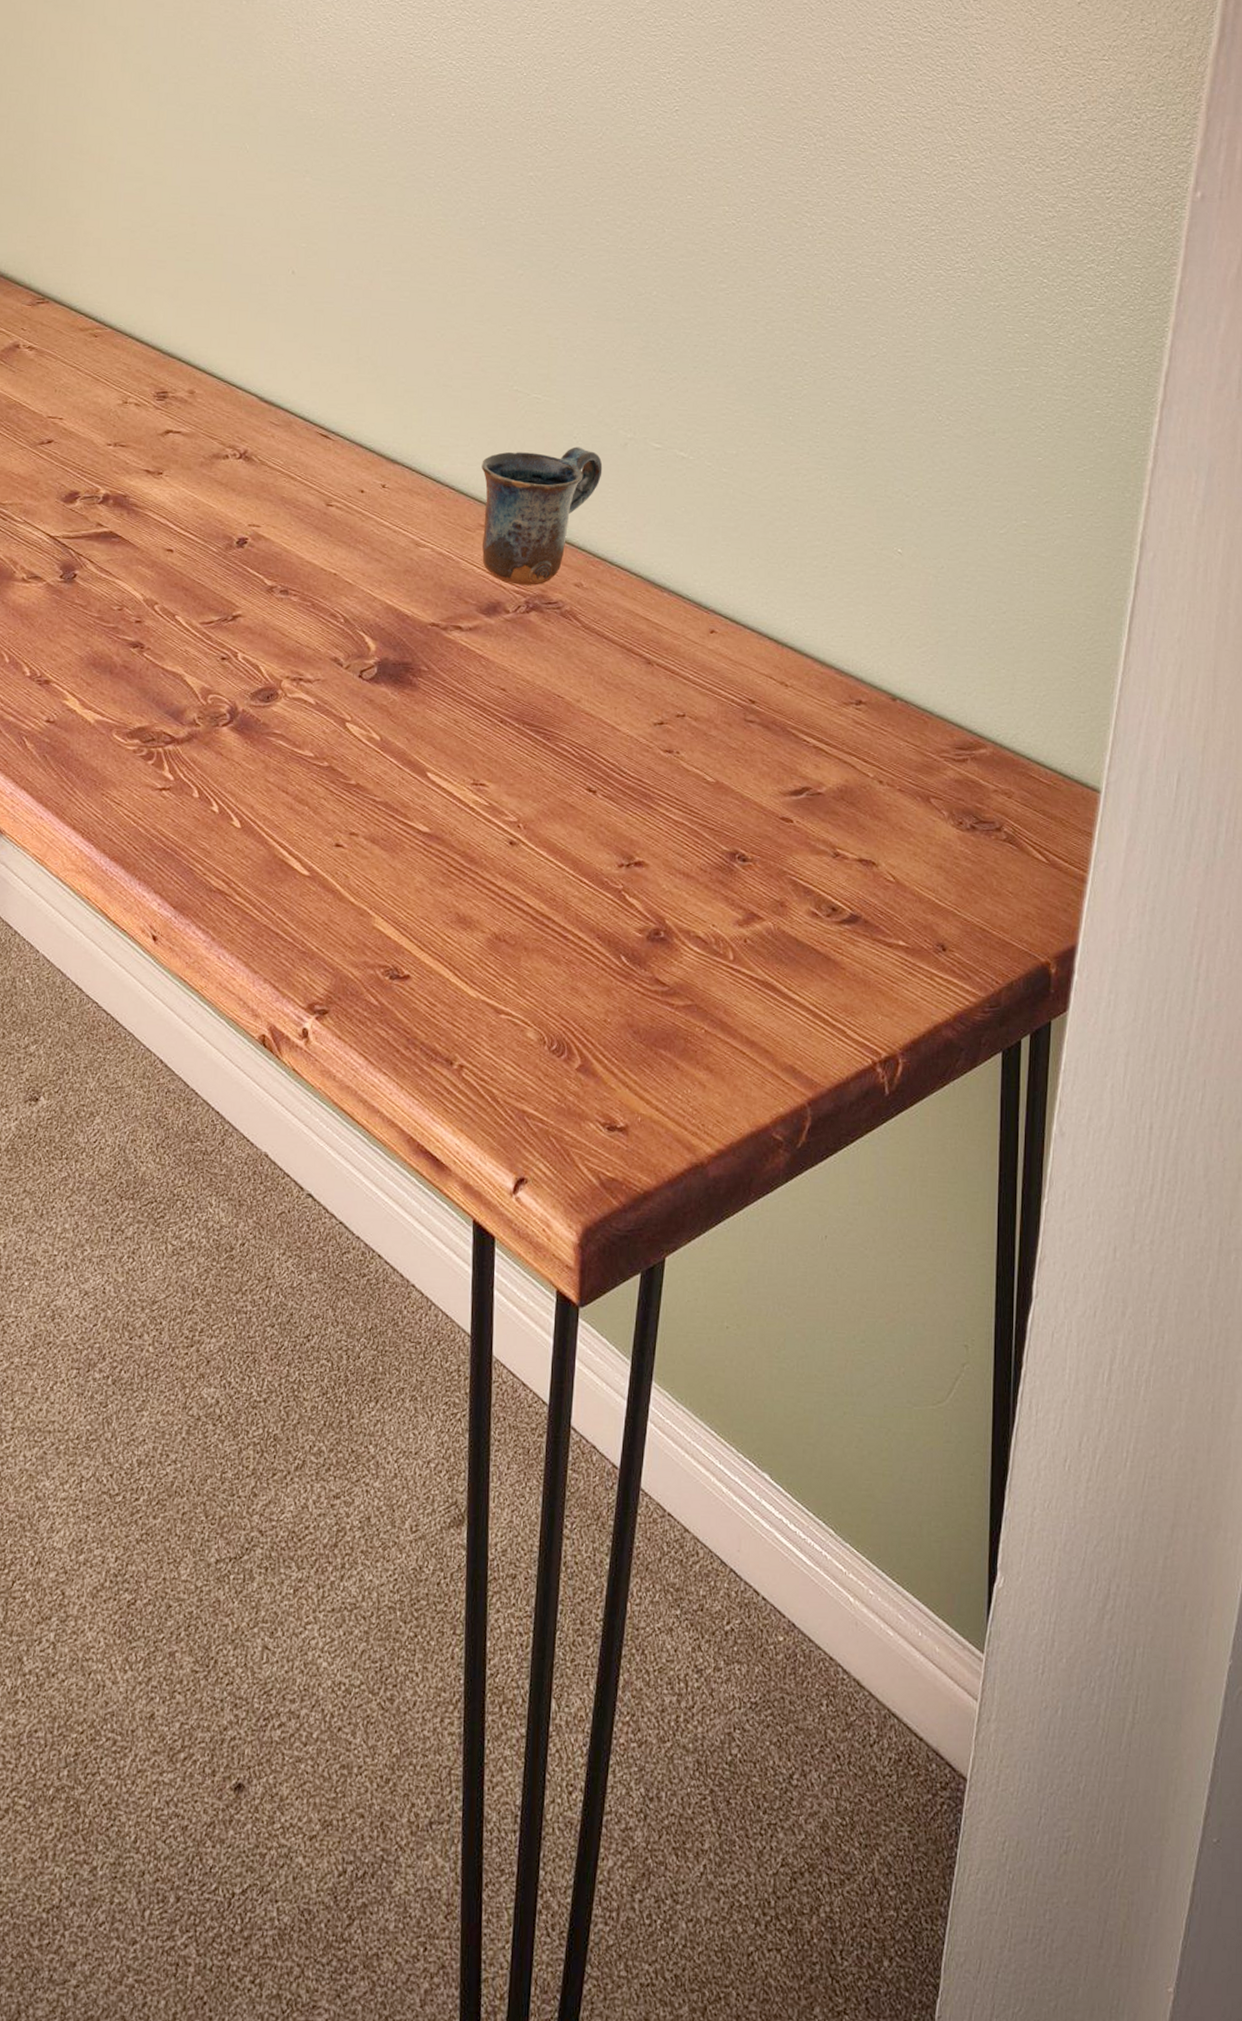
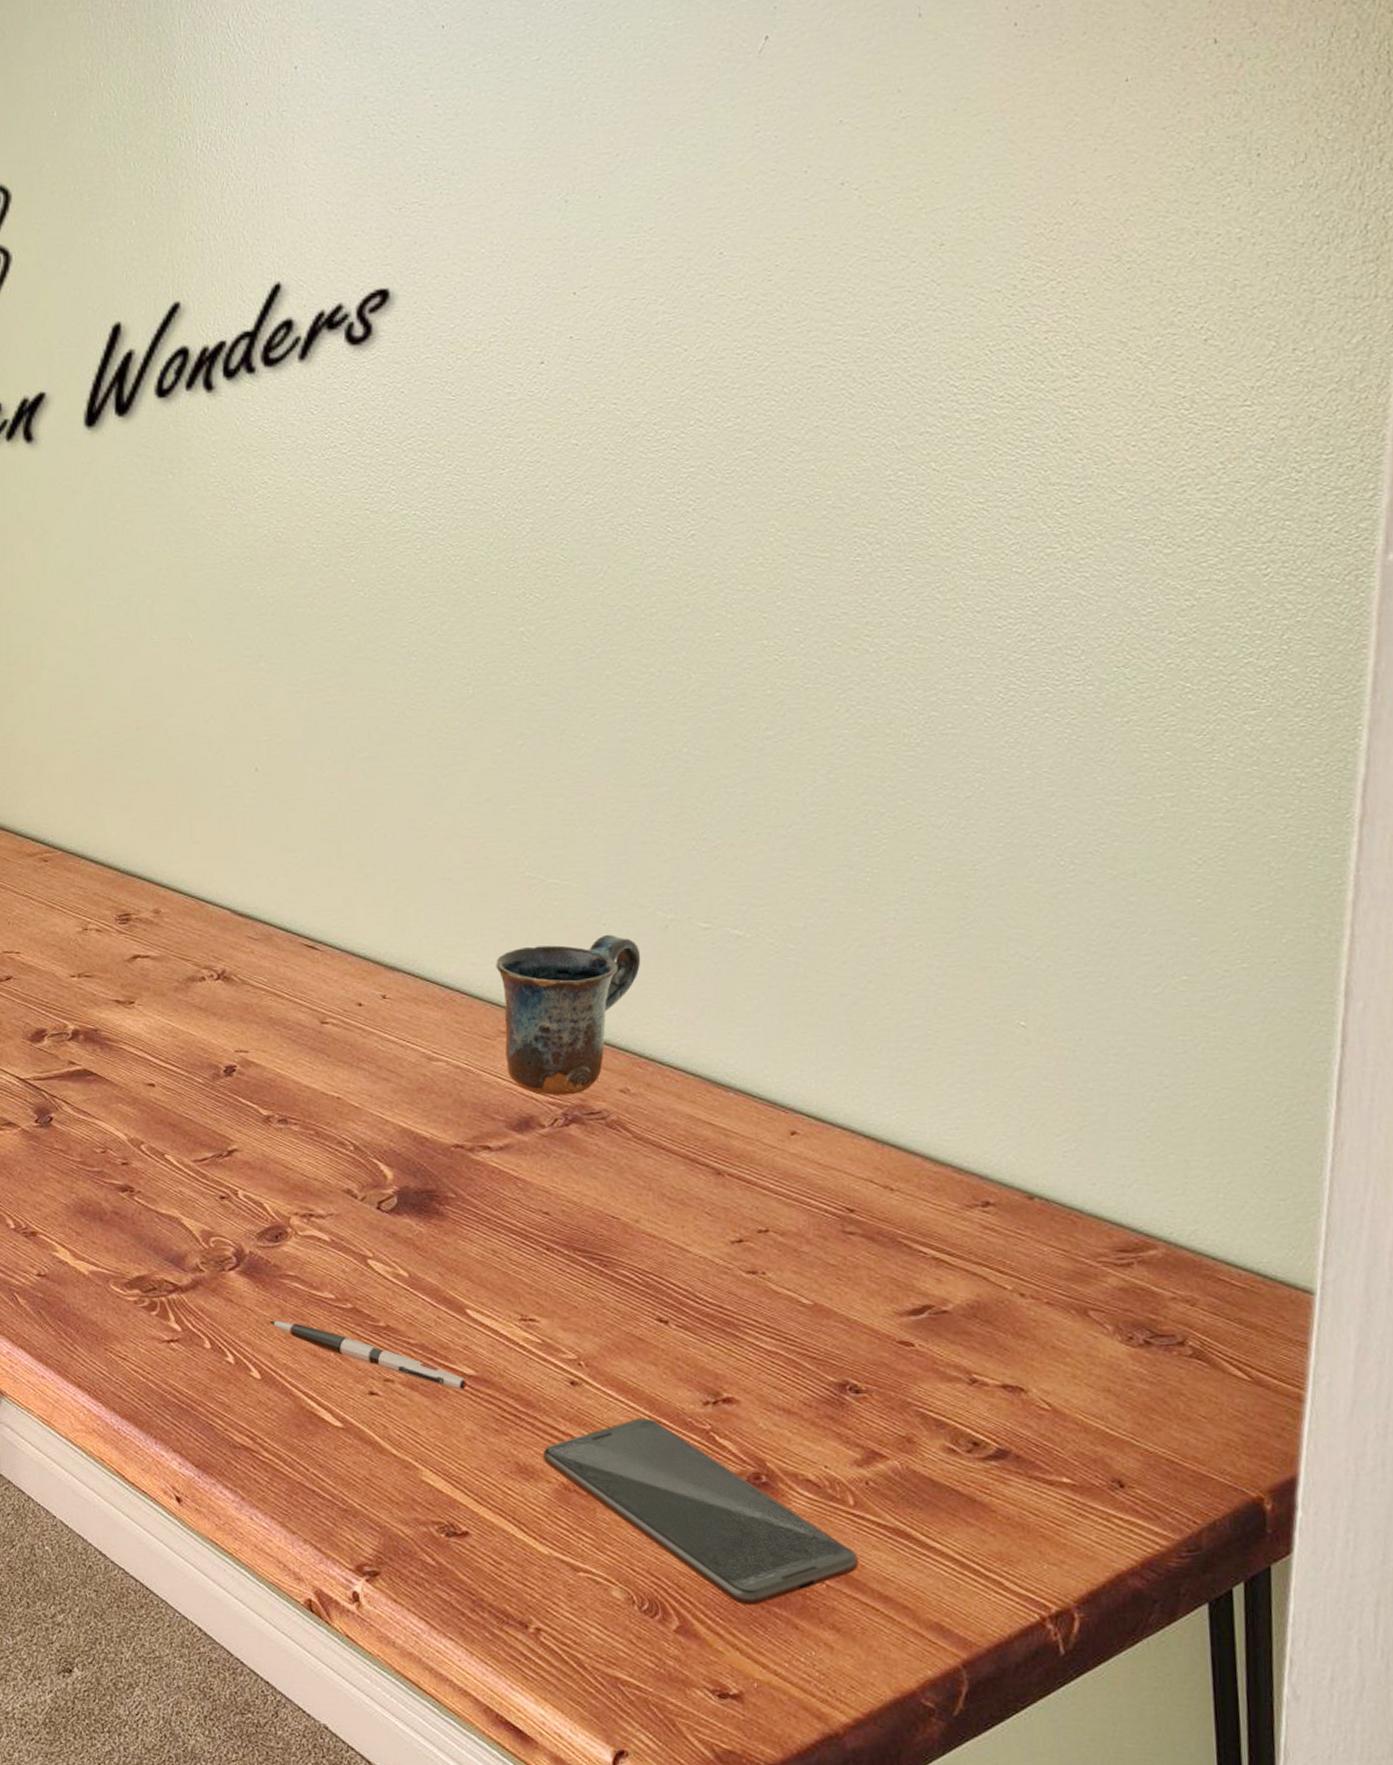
pen: none [253,774,421,846] -> present [269,1320,466,1391]
smartphone: none [479,876,733,1048] -> present [542,1418,860,1606]

